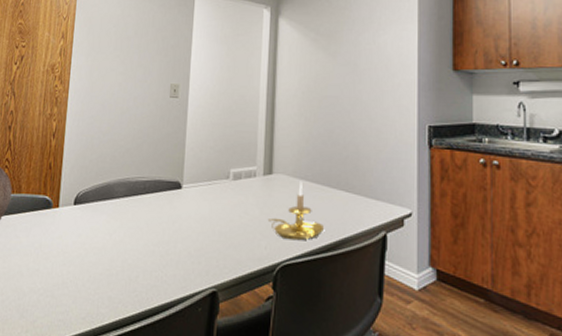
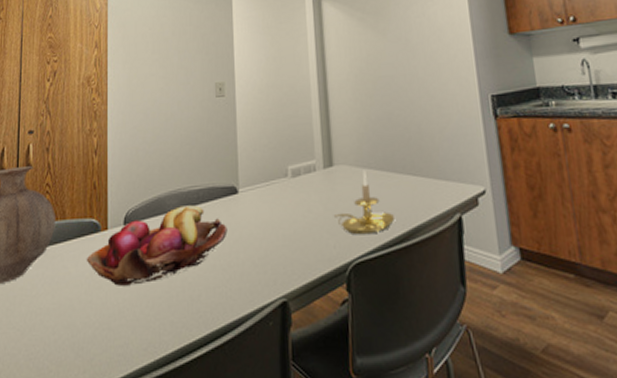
fruit basket: none [36,194,169,260] -> present [86,205,228,286]

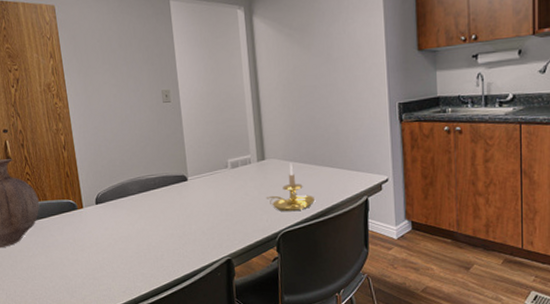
fruit basket: present [86,205,228,286] -> none [68,190,181,249]

